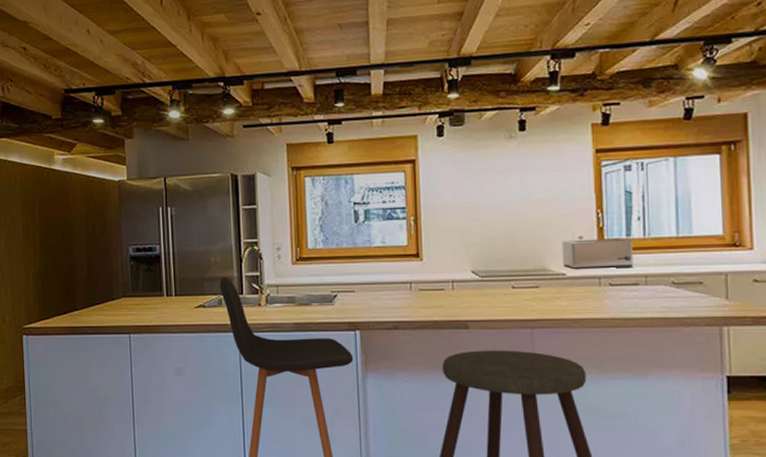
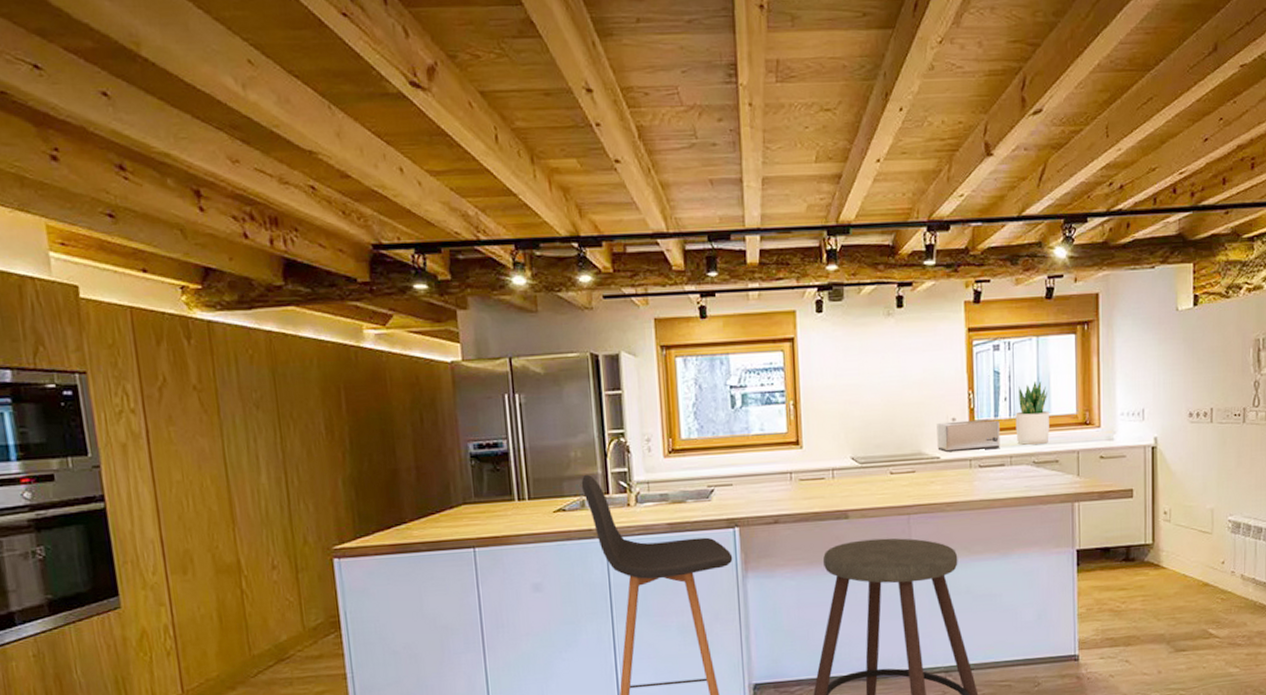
planter: none [650,201,691,266] -> present [1015,380,1049,446]

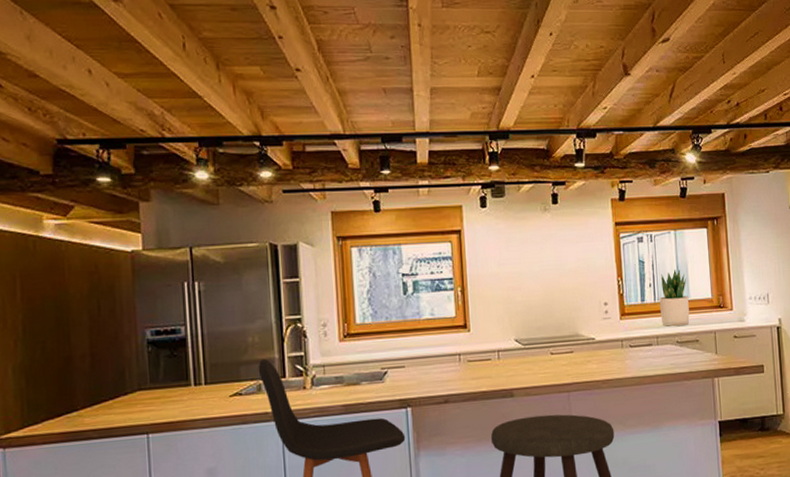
toaster: present [937,419,1000,453] -> none [591,303,648,334]

